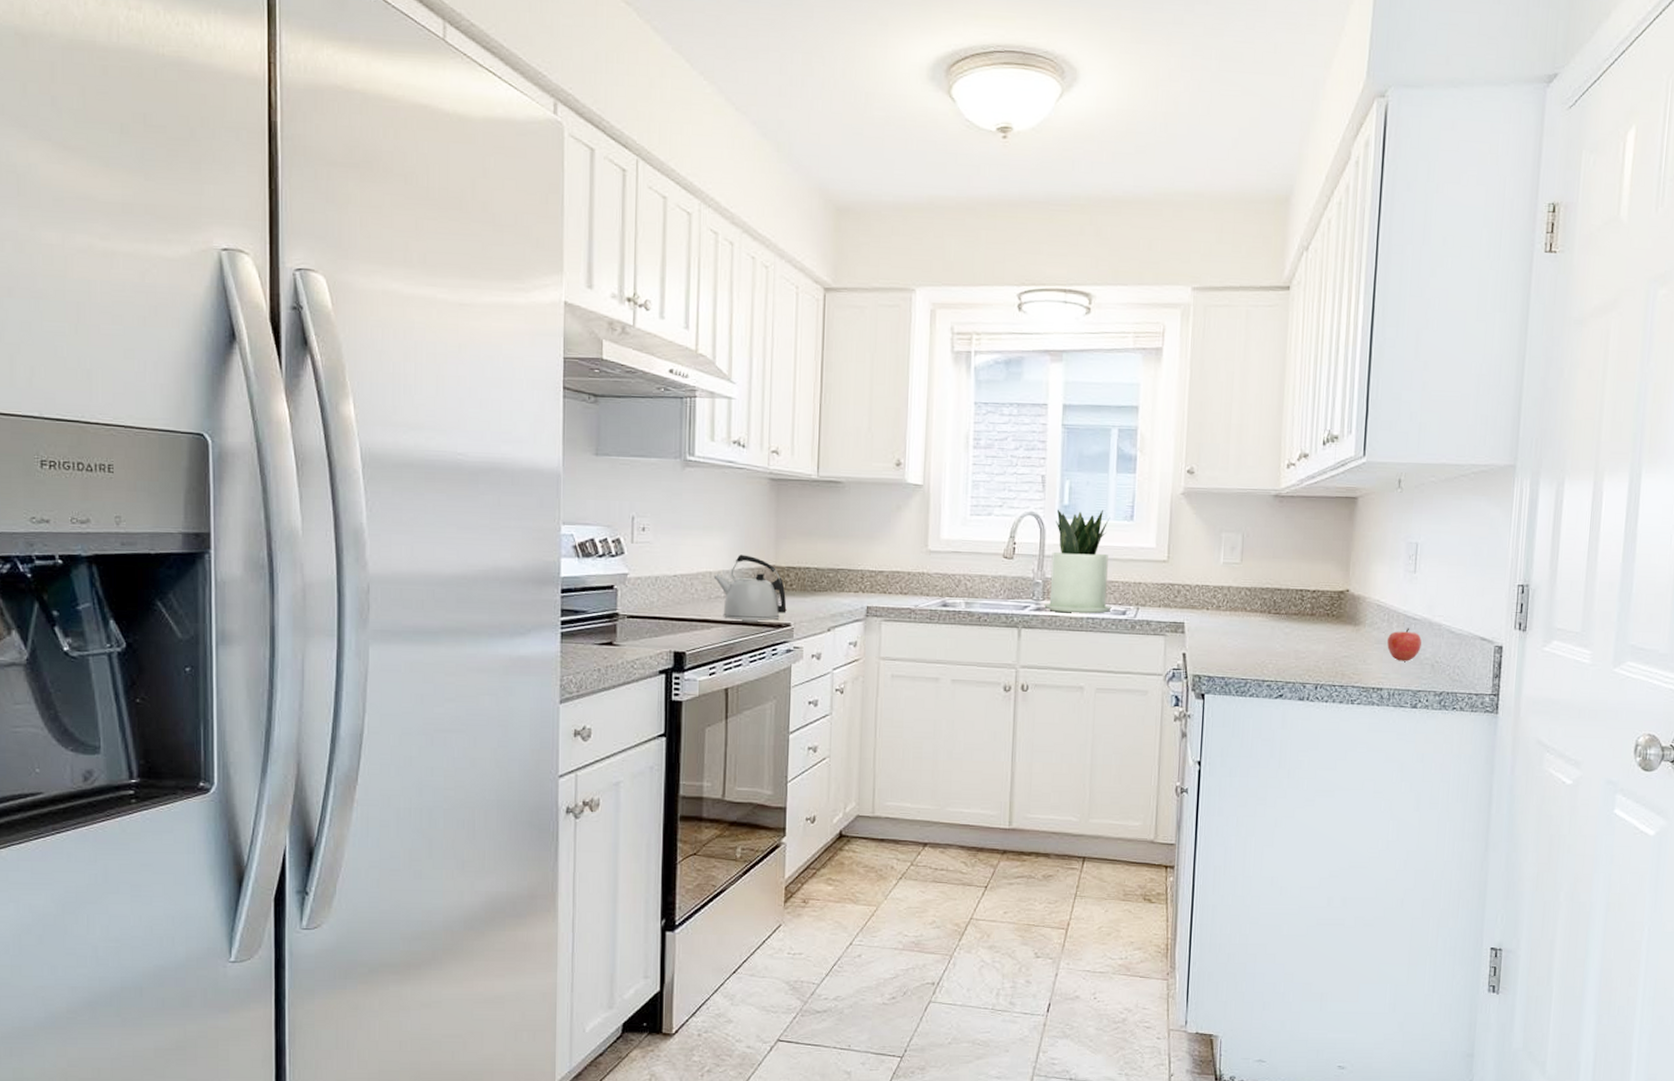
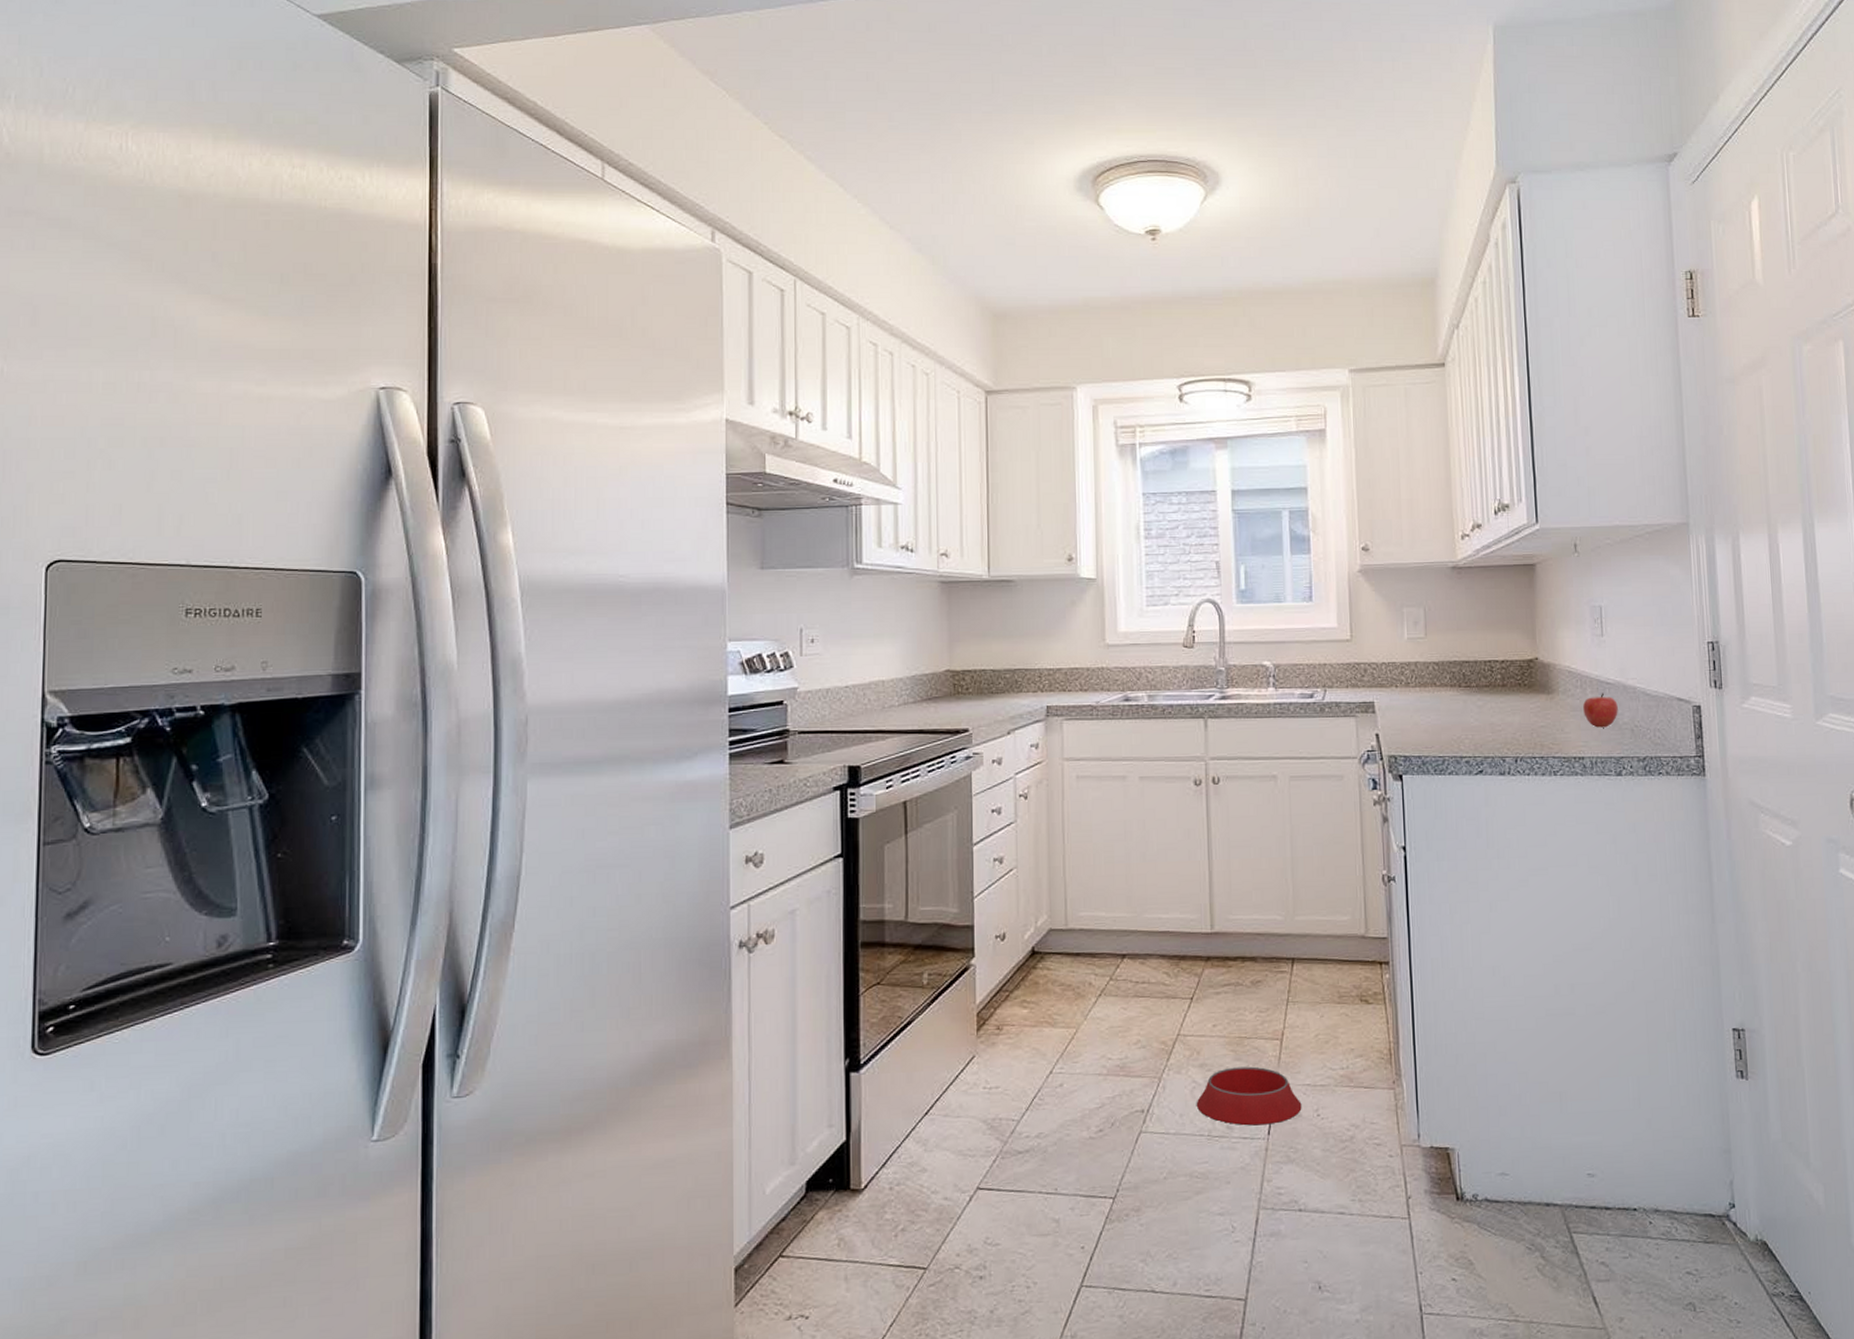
kettle: present [713,554,787,623] -> none [886,660,964,731]
pet bowl: none [983,951,1081,1003] -> present [1196,1066,1302,1126]
planter: present [1043,509,1112,614] -> none [1228,592,1299,700]

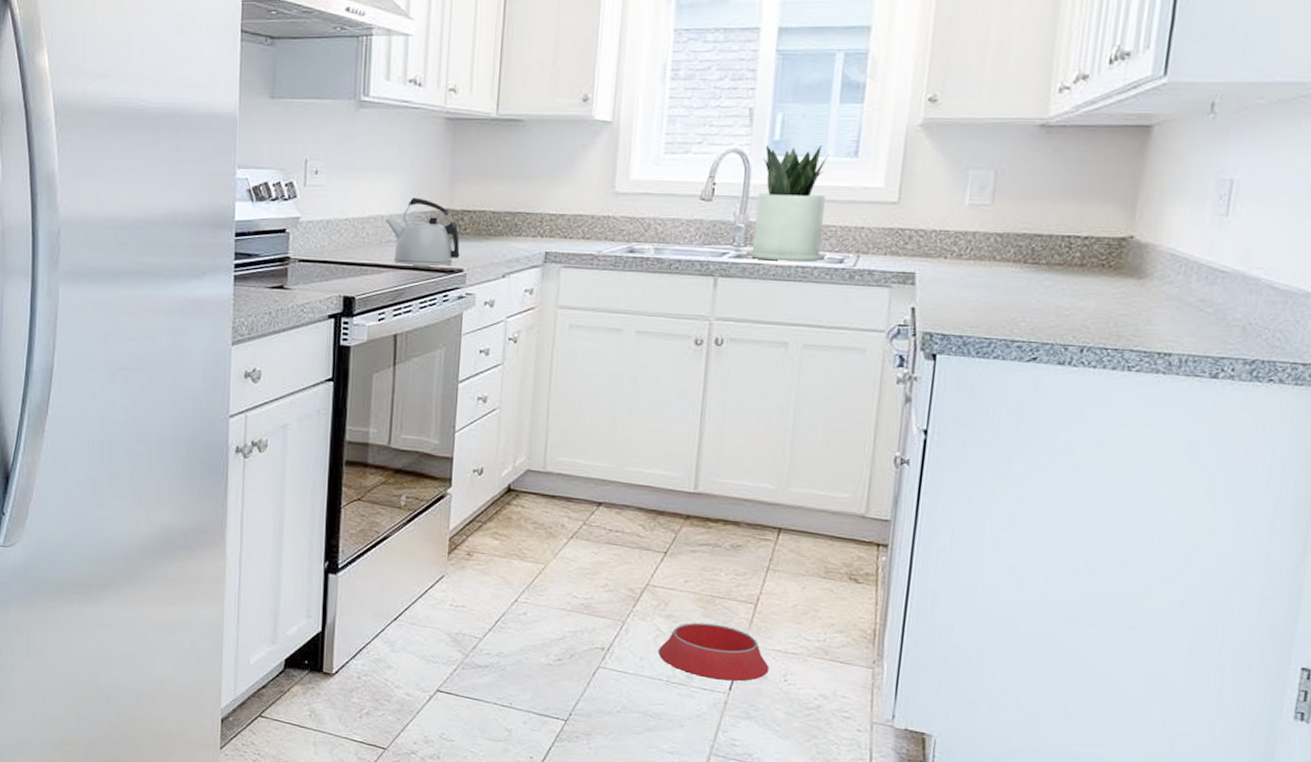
kettle: none [886,660,964,731] -> present [385,197,460,268]
planter: none [1228,592,1299,700] -> present [744,145,830,262]
fruit: present [1583,693,1618,728] -> none [1181,282,1231,323]

